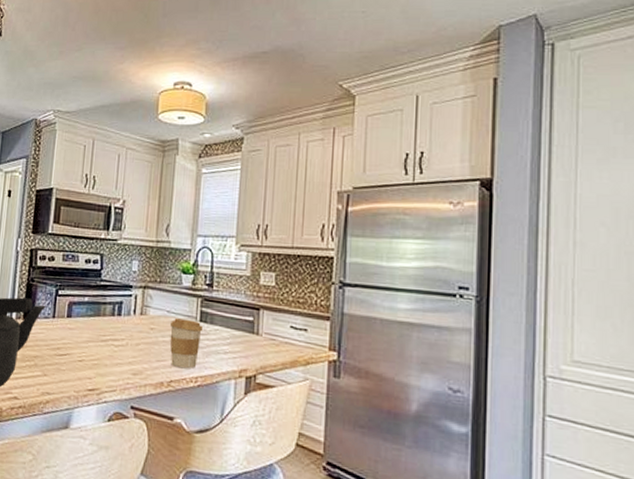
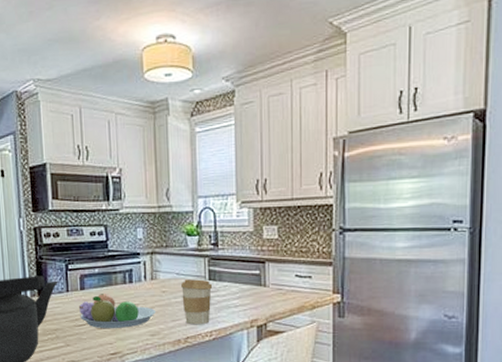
fruit bowl: none [62,324,142,363] -> present [78,294,157,328]

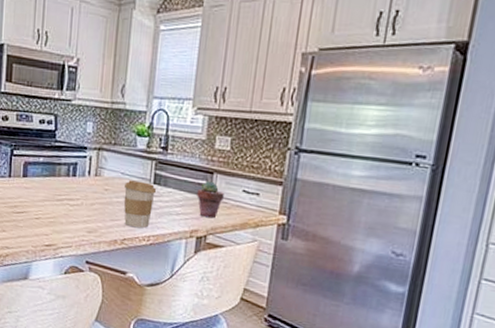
fruit bowl: present [78,294,157,328] -> none [19,183,96,221]
potted succulent: none [252,270,278,306] -> present [197,180,224,219]

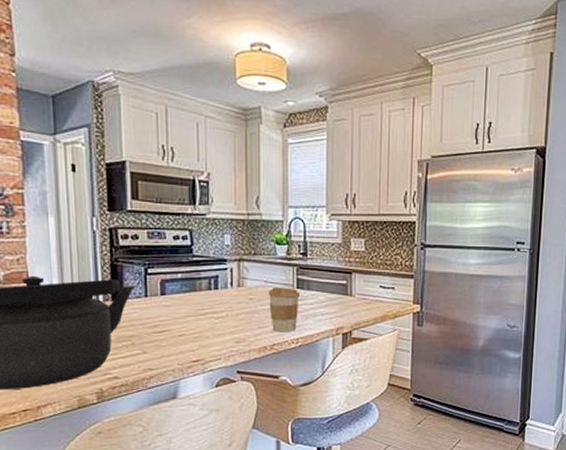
potted succulent: present [197,180,224,219] -> none [339,280,363,315]

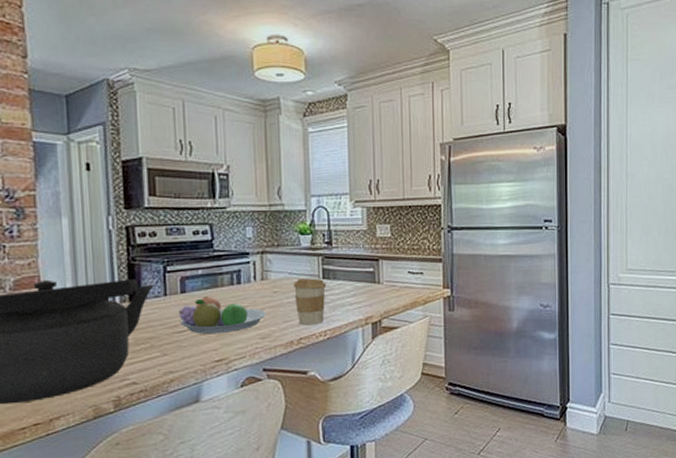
fruit bowl: none [158,300,243,335] -> present [178,296,267,334]

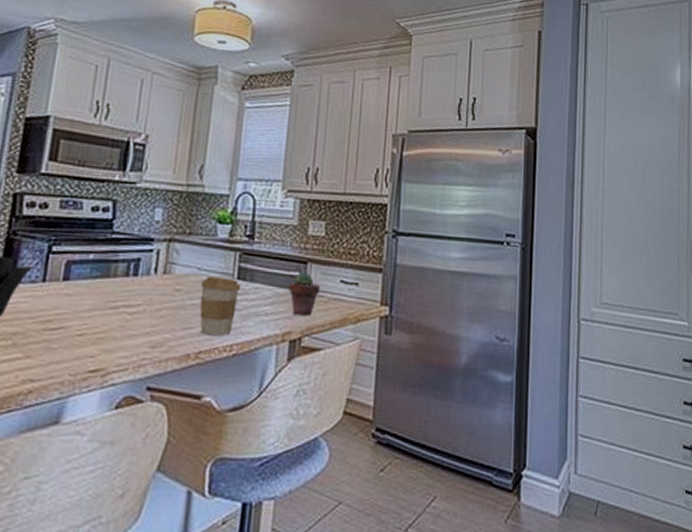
fruit bowl: present [178,296,267,334] -> none [55,287,164,336]
potted succulent: none [366,267,392,303] -> present [289,272,320,316]

